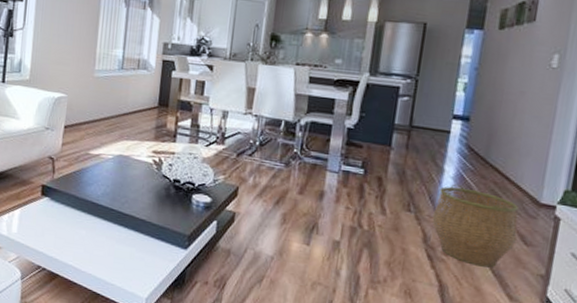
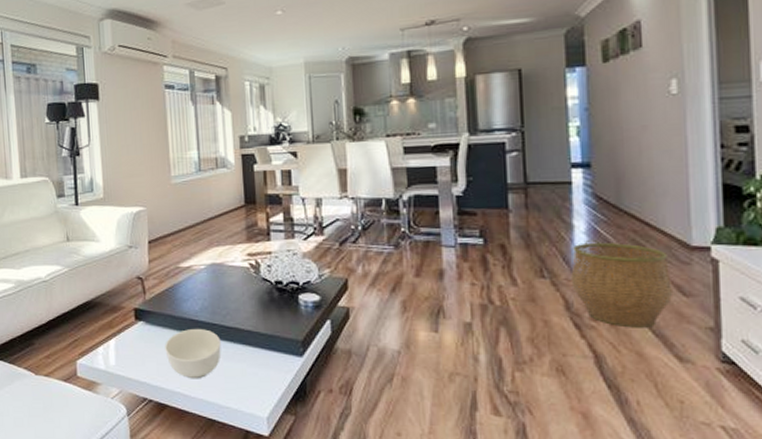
bowl: none [64,210,116,256] -> present [165,328,221,379]

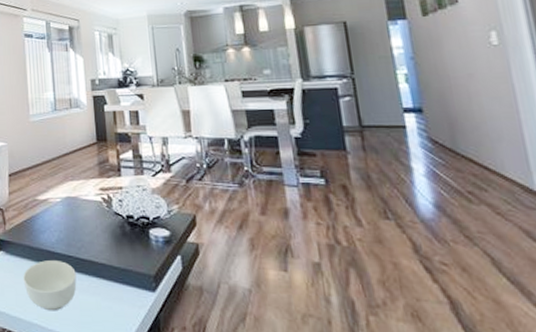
basket: present [571,239,674,328] -> none [414,182,524,274]

